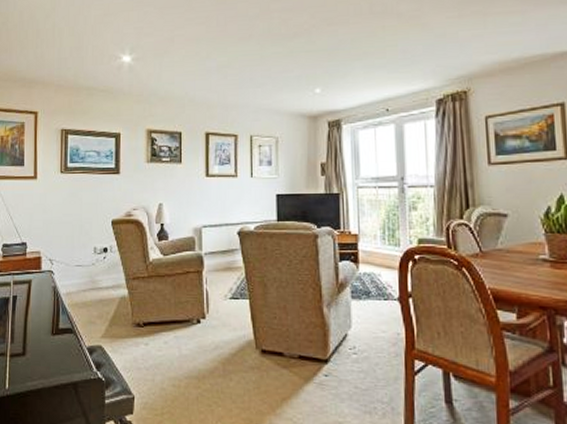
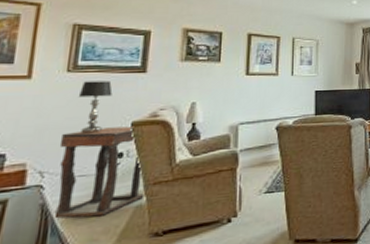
side table: none [61,224,127,303] -> present [54,126,145,219]
table lamp: none [70,181,95,228] -> present [78,81,113,133]

